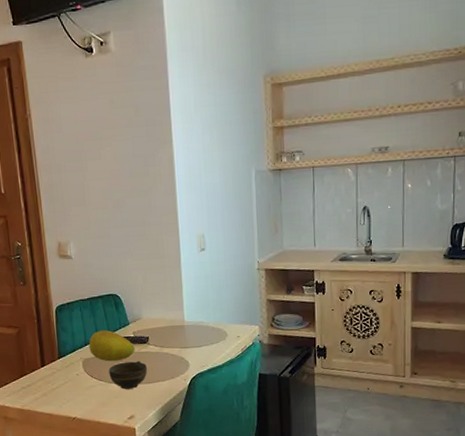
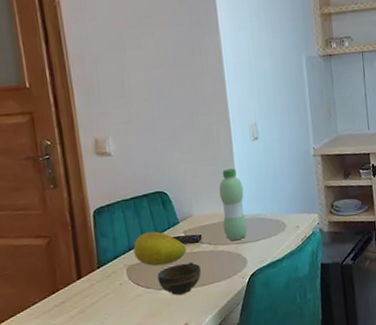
water bottle: none [166,277,191,345] -> present [219,168,248,241]

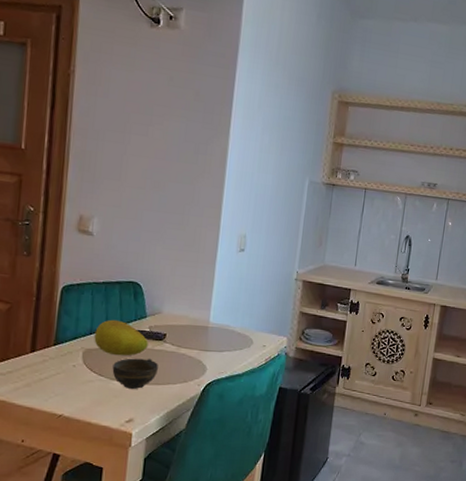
water bottle: present [219,168,248,241] -> none [189,274,219,347]

